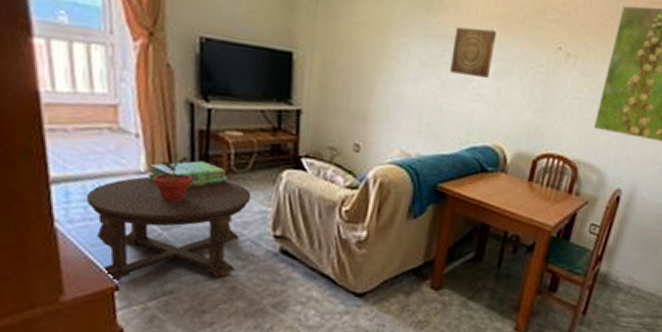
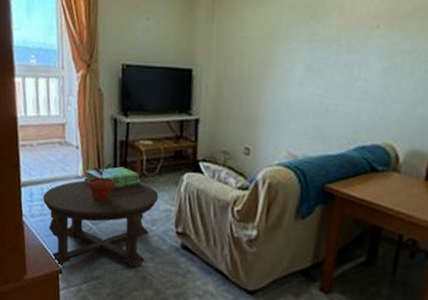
wall art: present [450,26,496,78] -> none [335,27,383,75]

